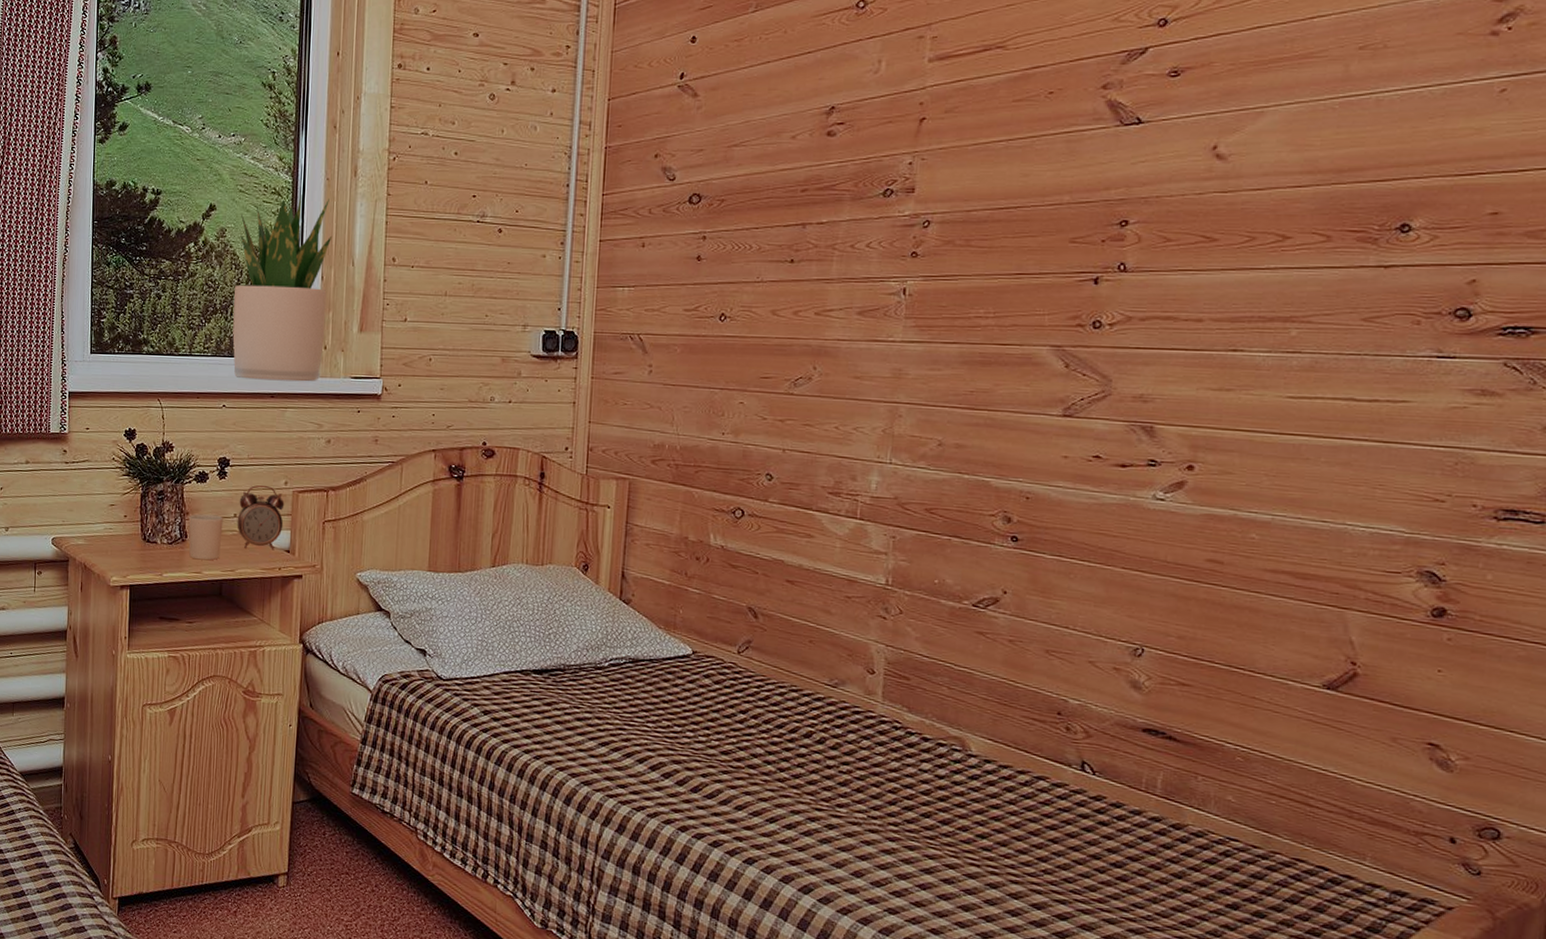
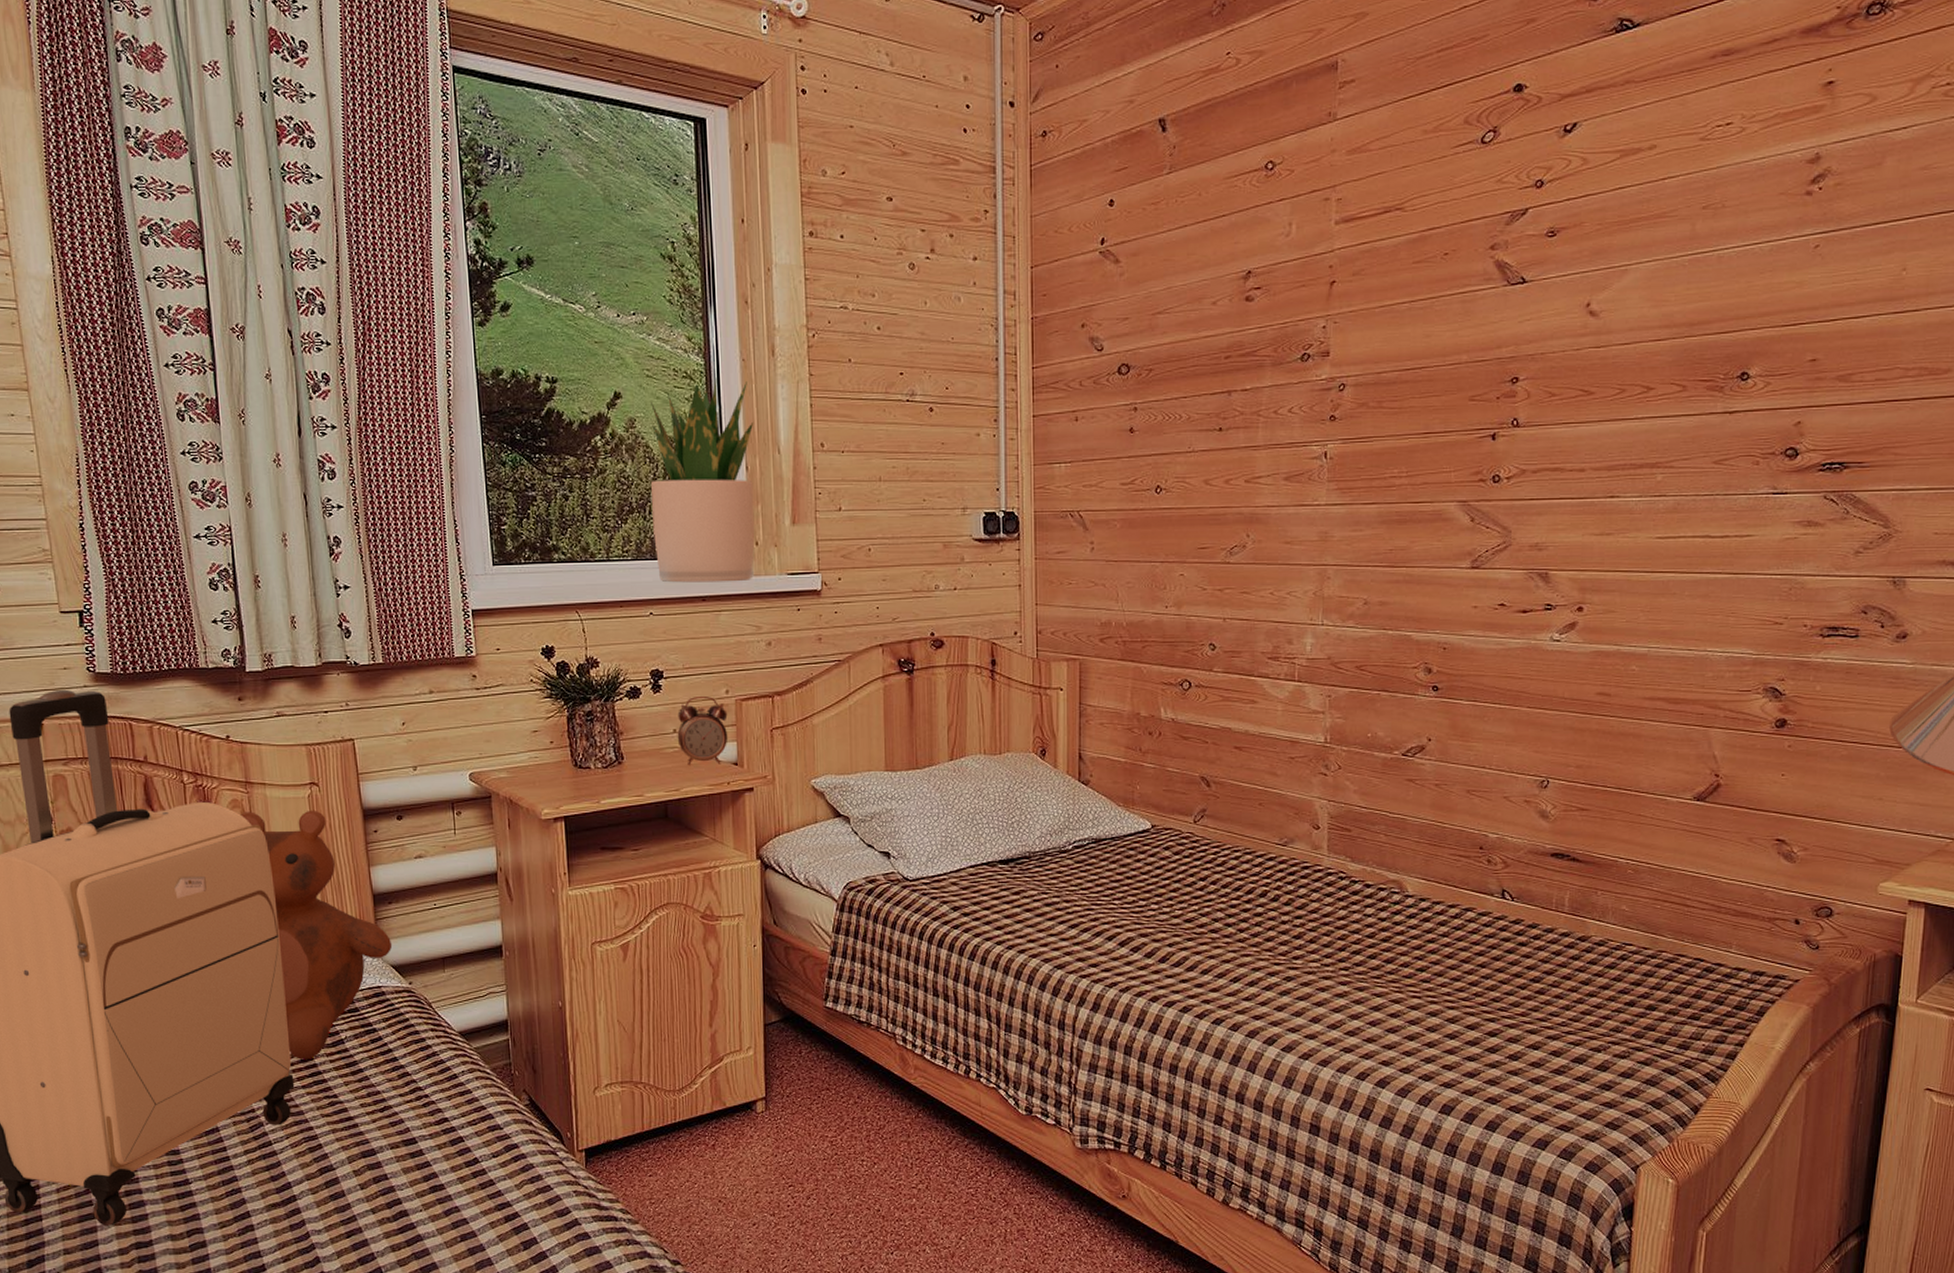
mug: present [188,514,223,561] -> none [623,732,663,782]

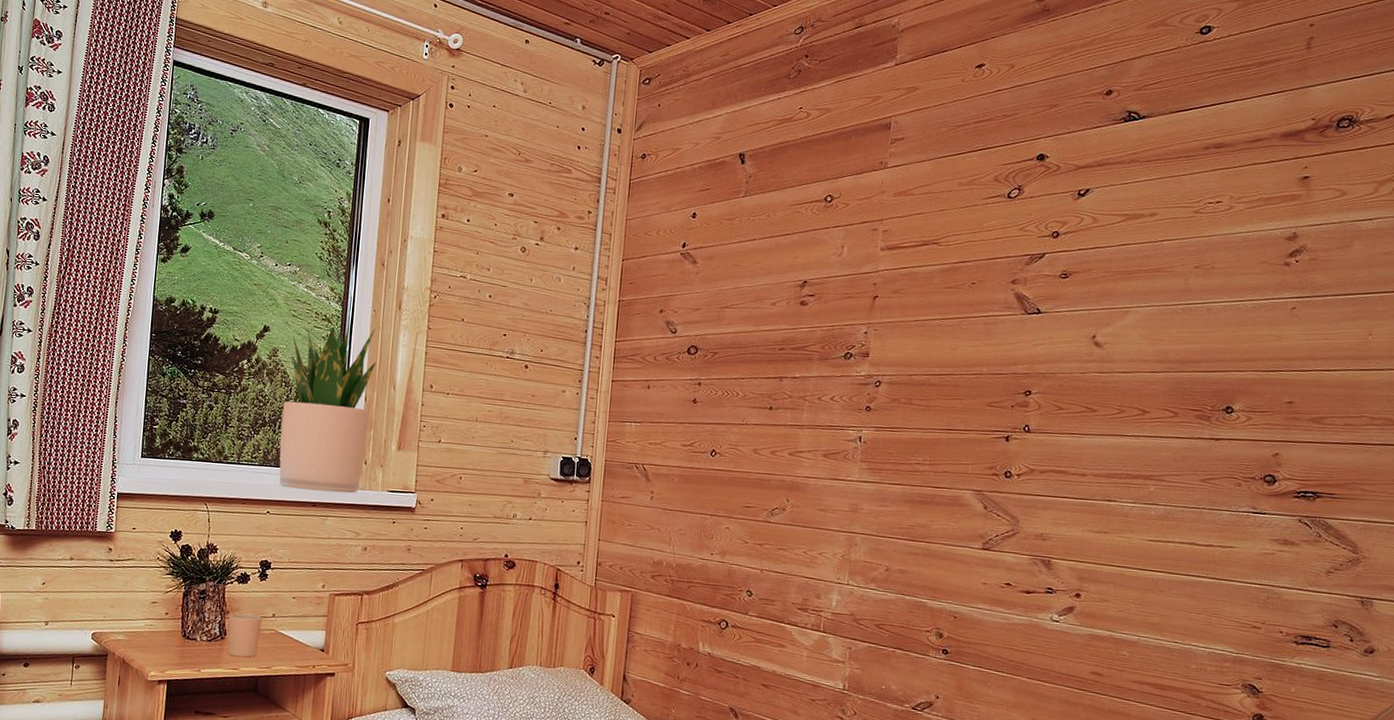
mug: none [623,732,663,782] -> present [227,613,262,658]
alarm clock: present [677,695,728,765] -> none [274,587,321,649]

